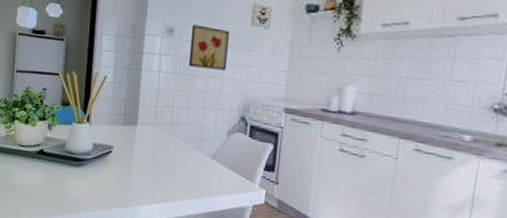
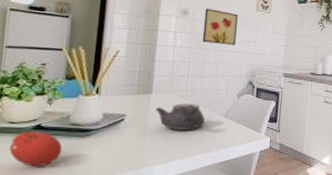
fruit: none [20,155,60,192] -> present [9,132,63,167]
teapot: none [140,138,191,170] -> present [155,103,205,130]

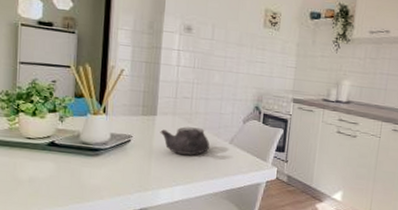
fruit: present [9,132,63,167] -> none [28,148,75,183]
wall art: present [202,8,238,45] -> none [206,24,244,66]

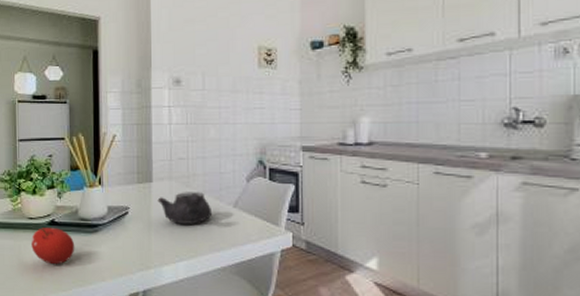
fruit: none [28,148,75,183] -> present [31,228,75,265]

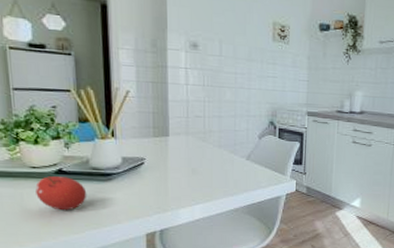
teapot: present [157,192,211,224] -> none [174,146,226,174]

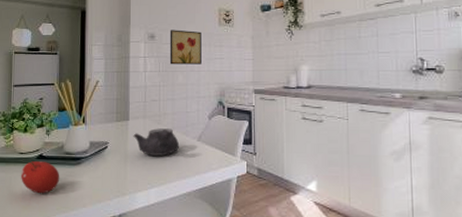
teapot: none [174,146,226,174] -> present [133,128,179,156]
wall art: none [216,40,253,82] -> present [169,30,201,65]

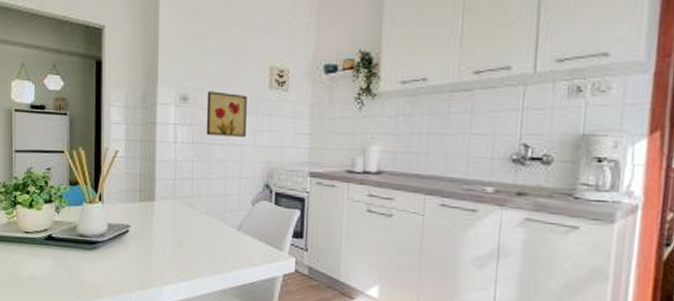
fruit: present [21,161,60,194] -> none [27,242,73,281]
teapot: present [133,128,179,156] -> none [159,212,215,246]

